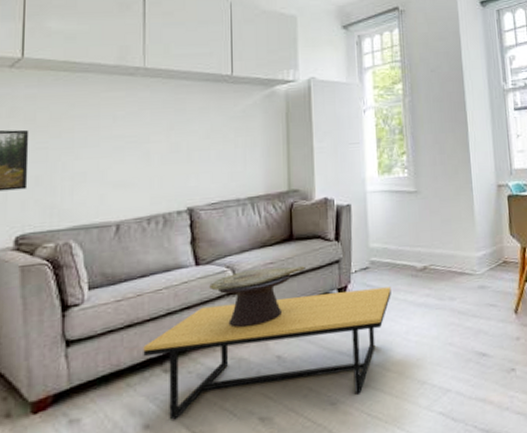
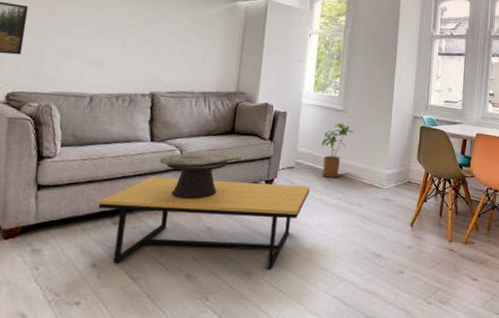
house plant: none [396,207,432,273] -> present [321,123,354,178]

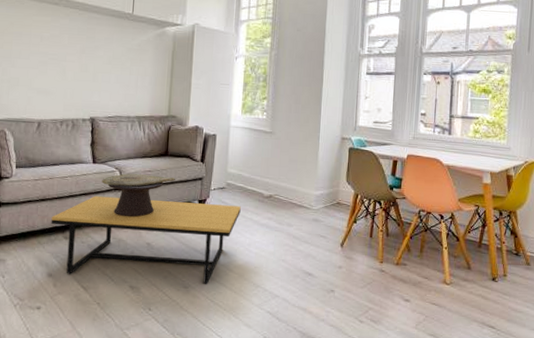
house plant: present [321,123,354,178] -> none [250,145,282,199]

